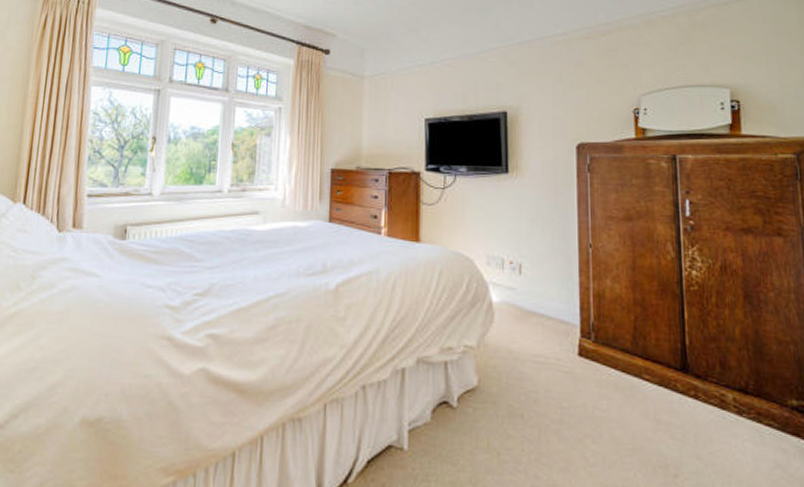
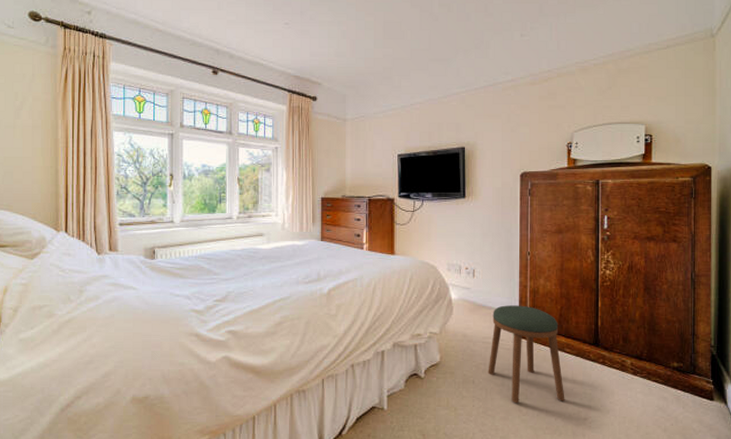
stool: none [541,312,646,449] -> present [488,305,565,404]

